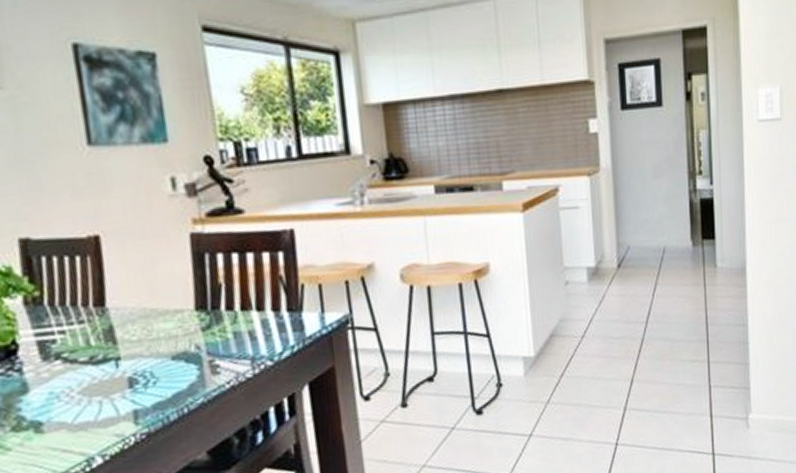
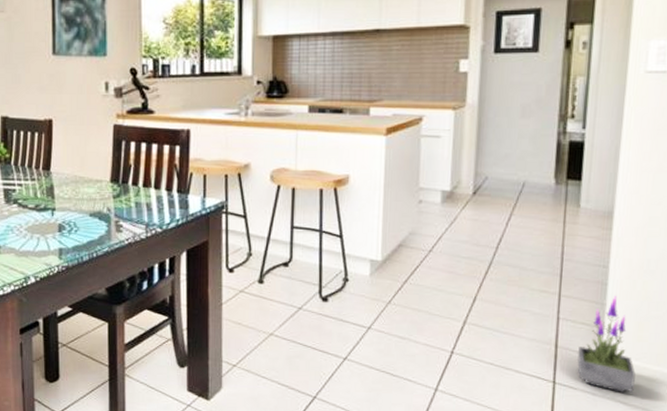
potted plant: none [730,352,782,451] -> present [576,295,637,393]

